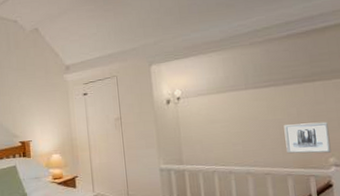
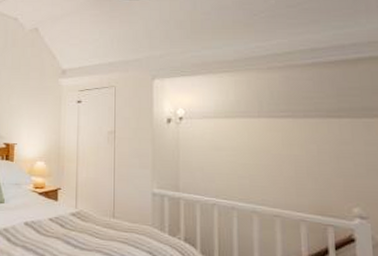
wall art: present [283,122,332,154] -> none [300,163,356,202]

